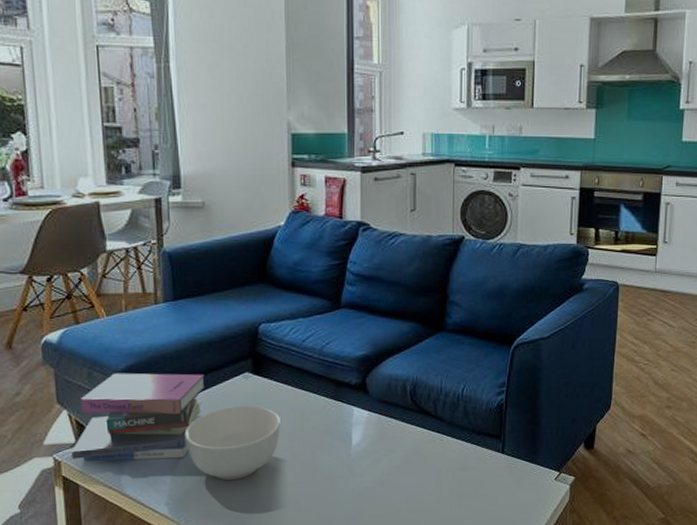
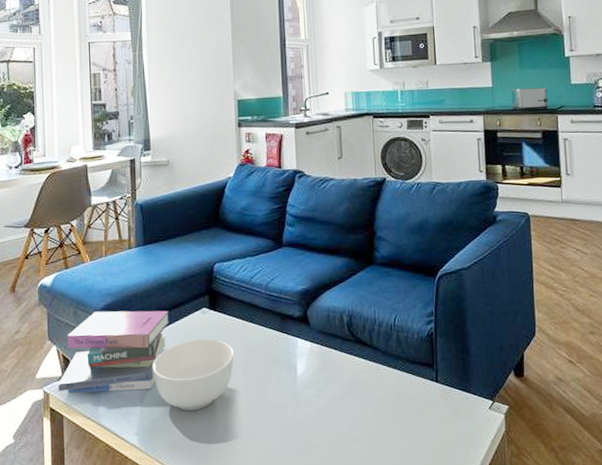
toaster: none [614,143,656,169] -> present [511,87,548,112]

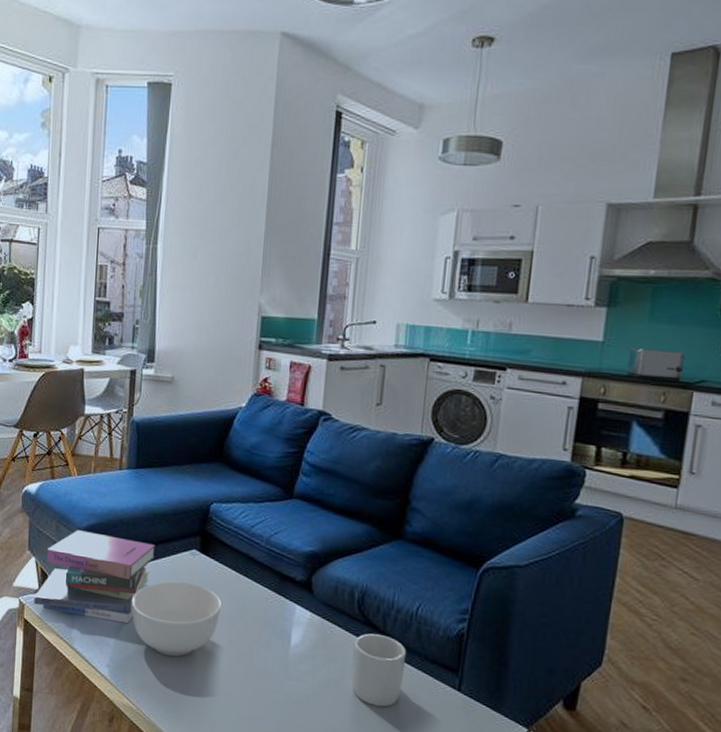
mug: none [349,348,393,412] -> present [351,633,407,707]

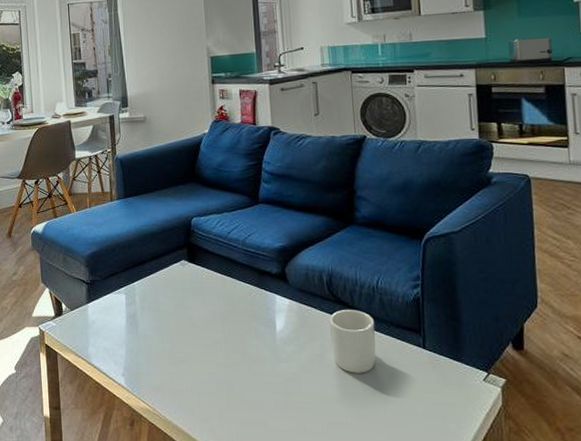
books: present [34,530,155,624] -> none [52,258,151,335]
bowl: present [131,581,222,657] -> none [135,290,214,358]

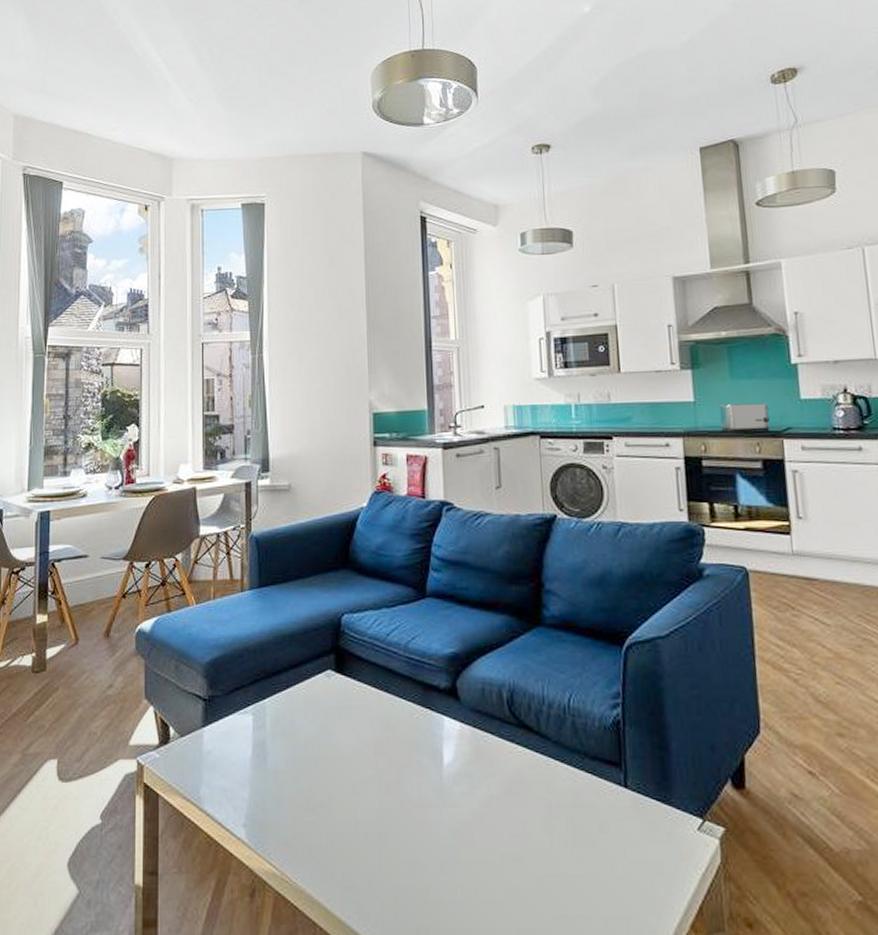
mug: present [330,309,376,373] -> none [510,735,567,821]

